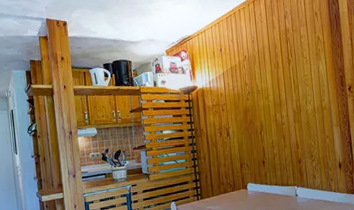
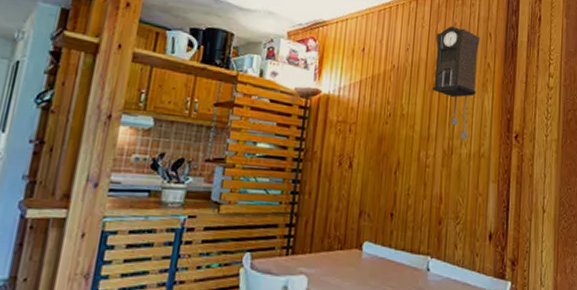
pendulum clock: none [273,14,312,100] -> present [432,26,480,140]

